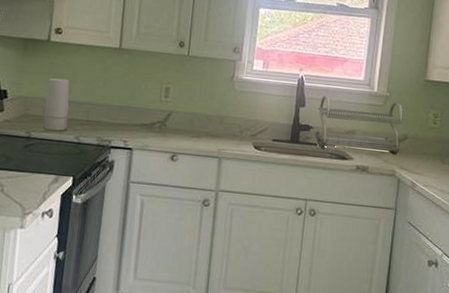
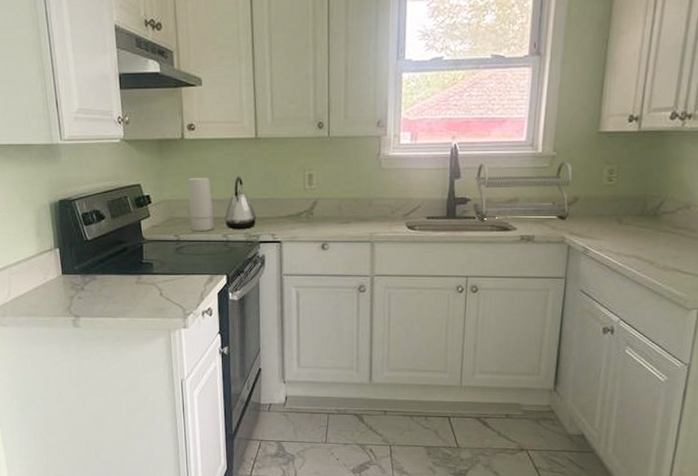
kettle: none [78,81,112,133] -> present [224,176,257,230]

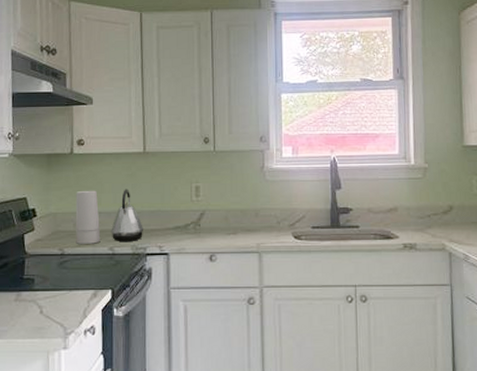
dish rack: present [473,161,574,221] -> none [354,172,447,230]

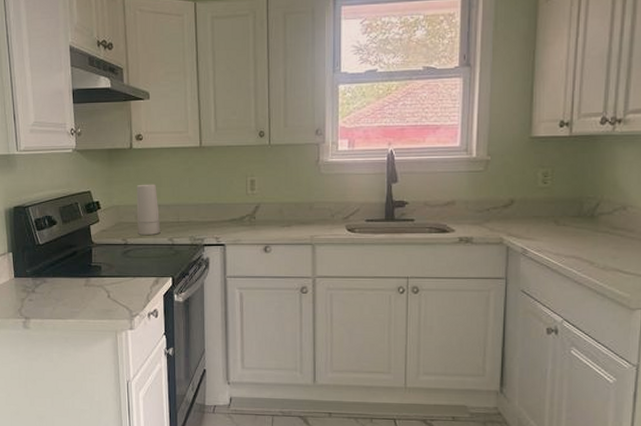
kettle: present [111,189,144,242] -> none [170,182,202,234]

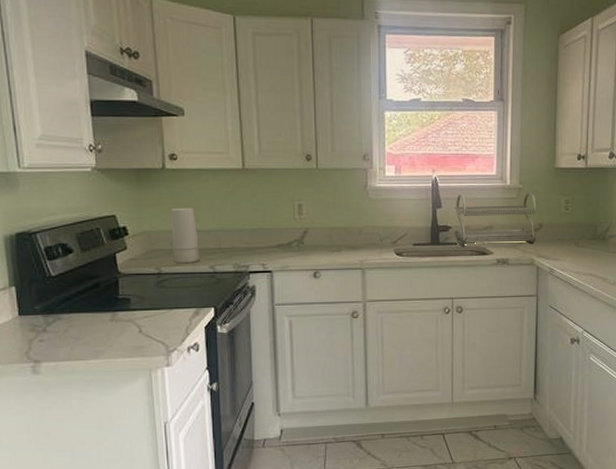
dish rack: none [411,165,509,223] -> present [454,192,538,247]

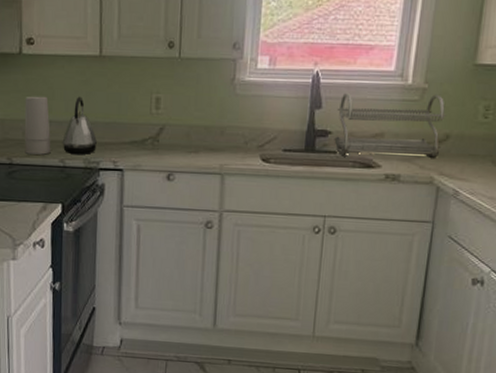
kettle: none [211,206,246,261] -> present [62,96,98,155]

